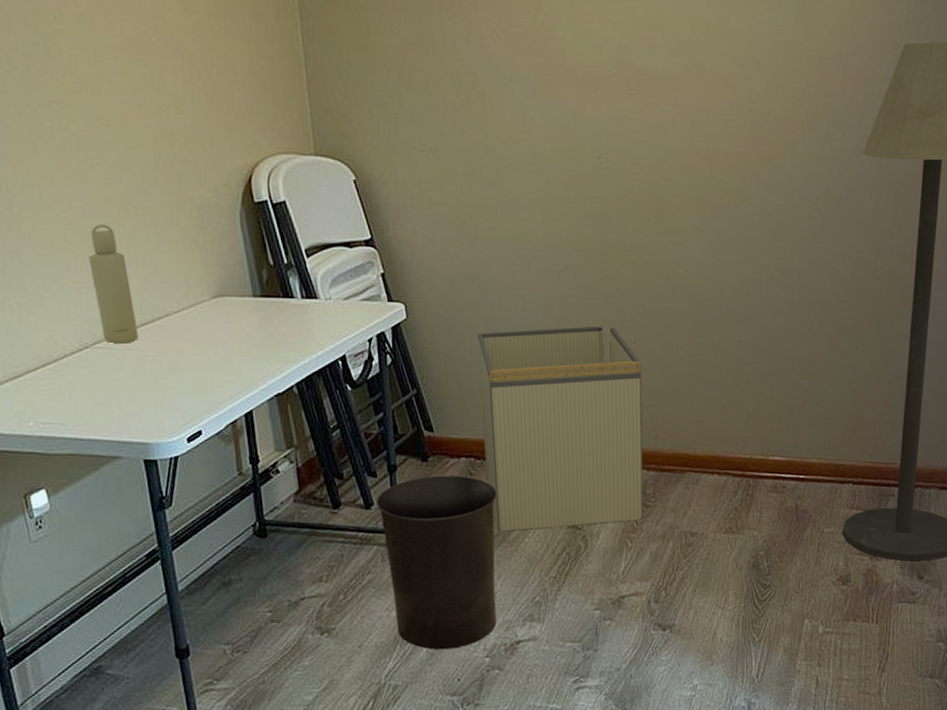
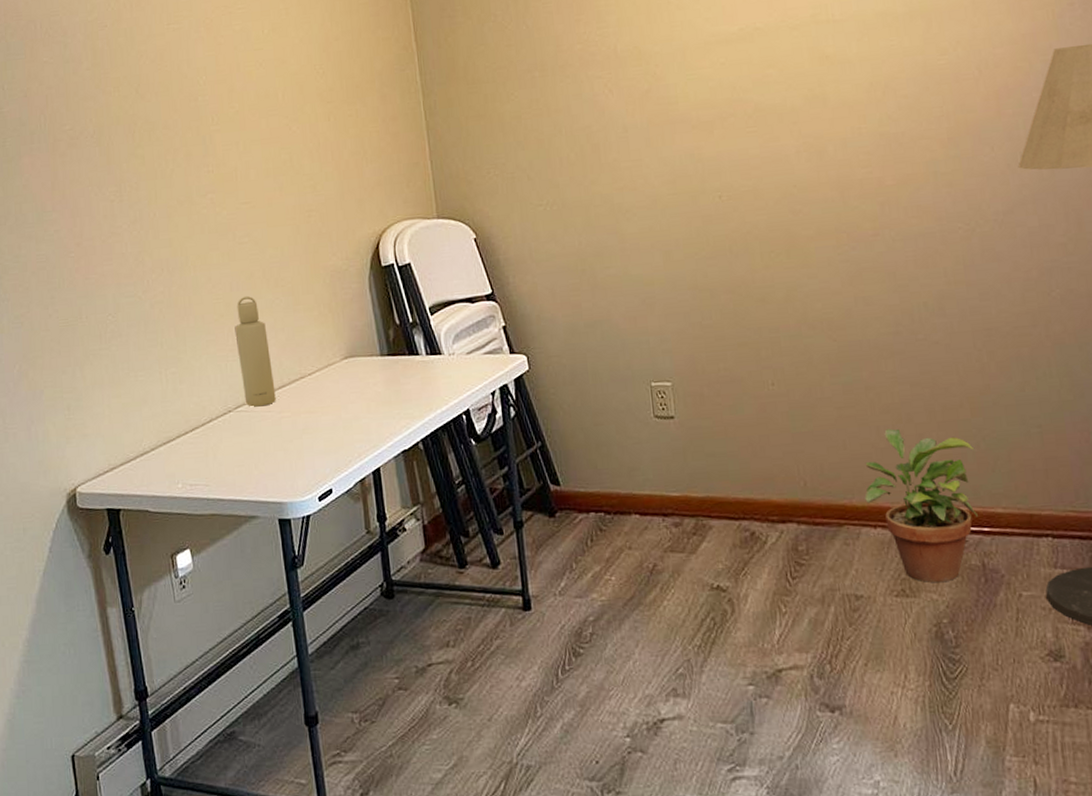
waste bin: present [376,475,497,650] -> none [503,531,637,727]
storage bin: present [477,326,644,532] -> none [601,368,798,594]
potted plant: none [706,387,799,522] -> present [865,429,978,583]

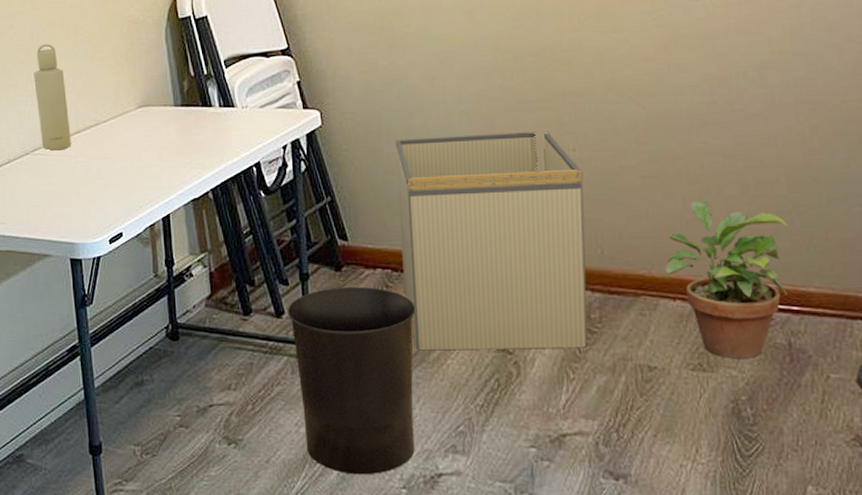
waste bin: none [503,531,637,727] -> present [287,286,416,475]
storage bin: none [601,368,798,594] -> present [395,132,588,351]

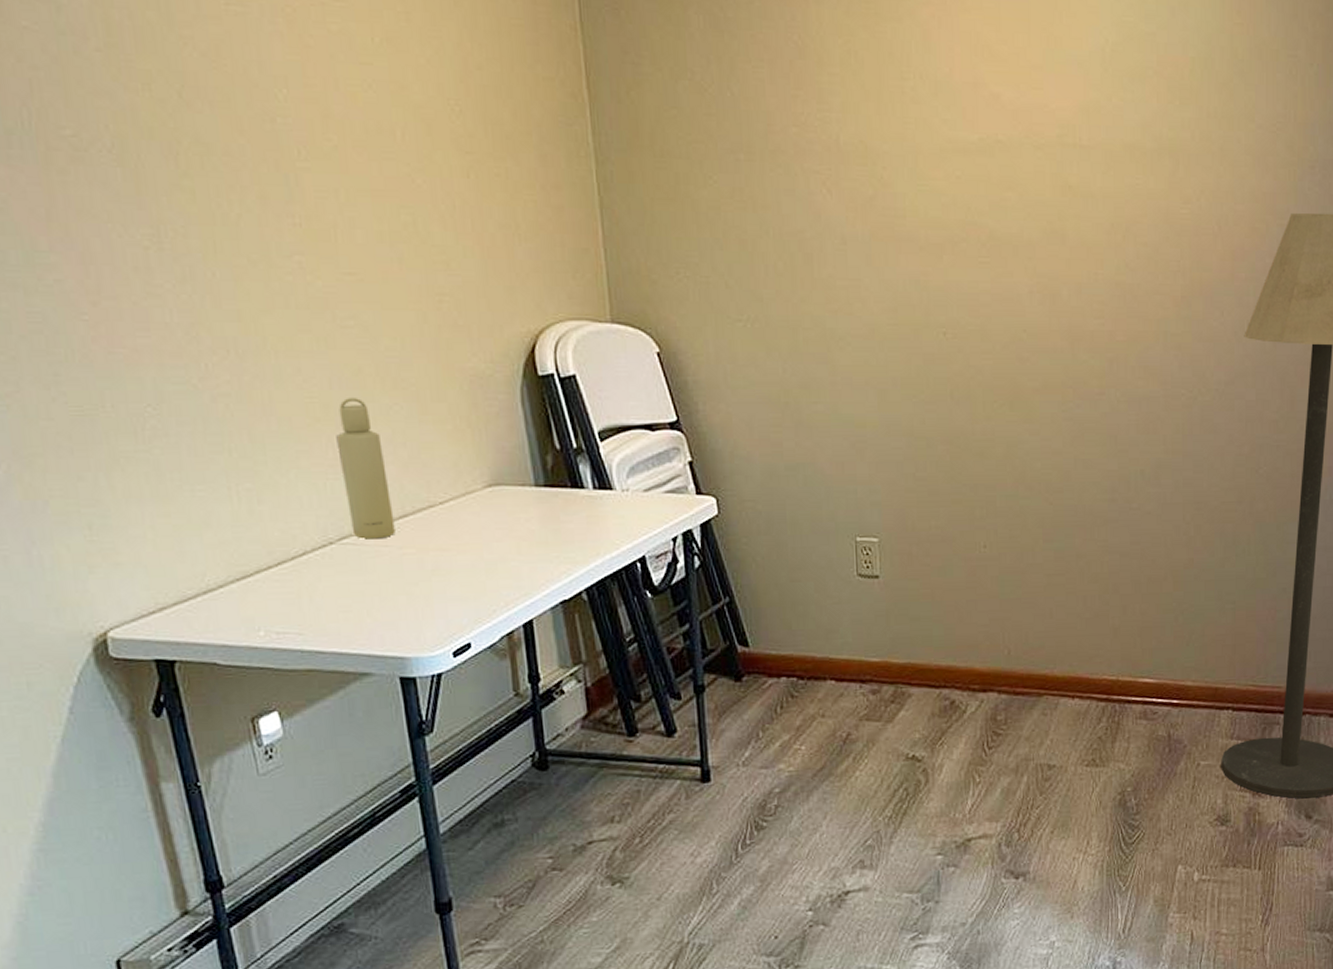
waste bin: present [287,286,416,475] -> none [680,697,823,903]
storage bin: present [395,132,588,351] -> none [801,526,994,764]
potted plant: present [665,200,788,359] -> none [1066,599,1172,753]

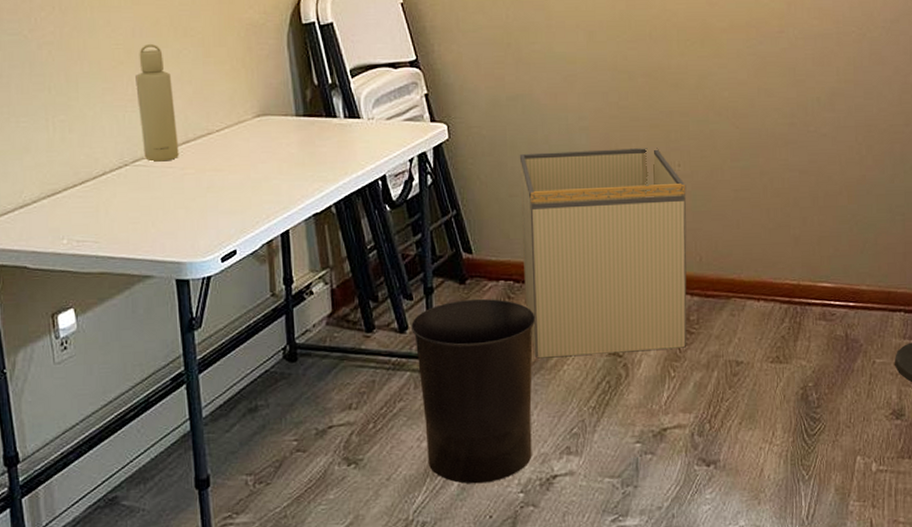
waste bin: none [680,697,823,903] -> present [411,298,536,484]
storage bin: none [801,526,994,764] -> present [519,148,687,359]

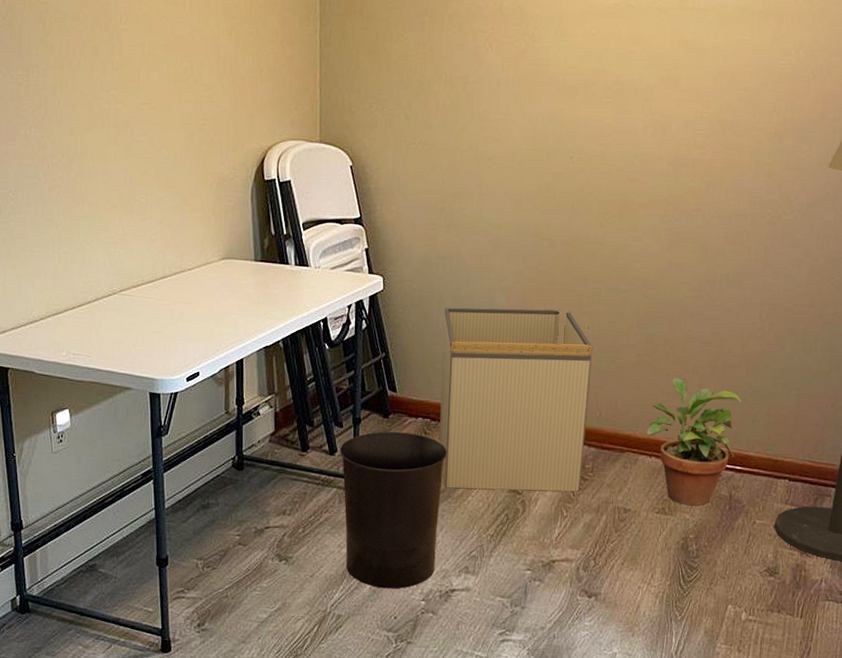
bottle: present [135,43,179,162] -> none [125,190,157,293]
potted plant: none [752,211,847,351] -> present [646,377,742,506]

